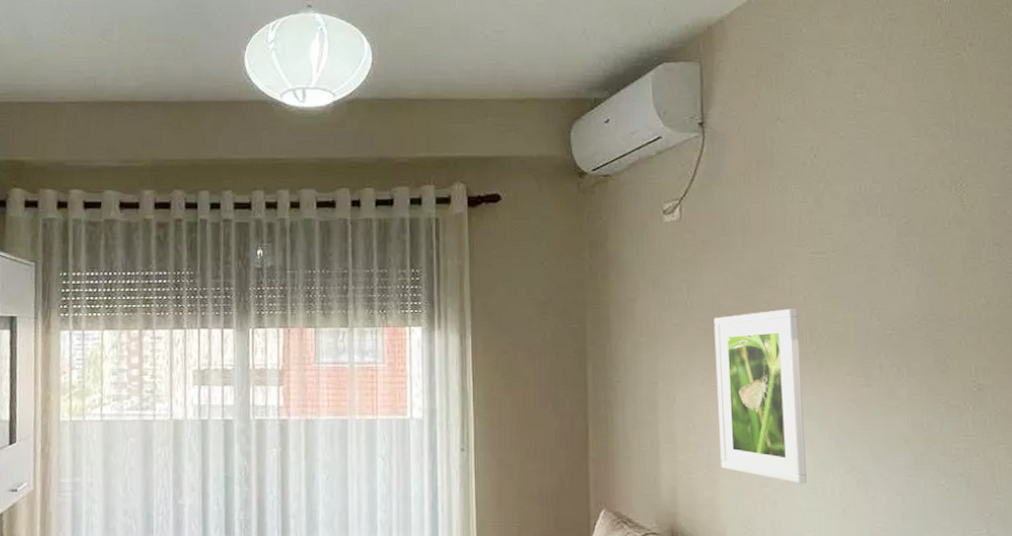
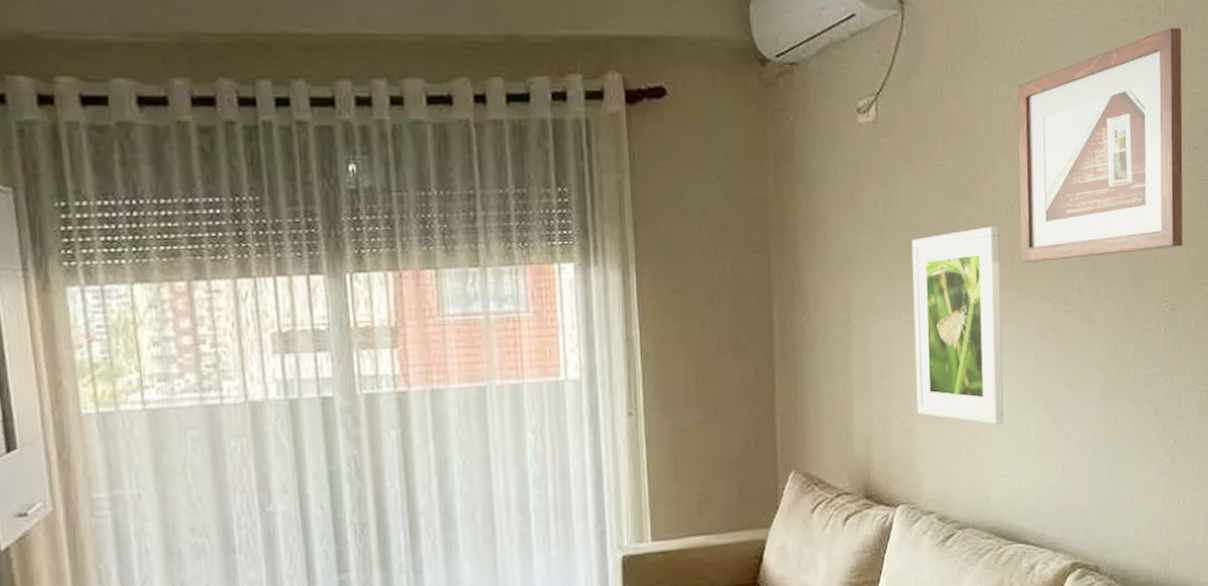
picture frame: none [811,142,988,342] -> present [1017,28,1183,264]

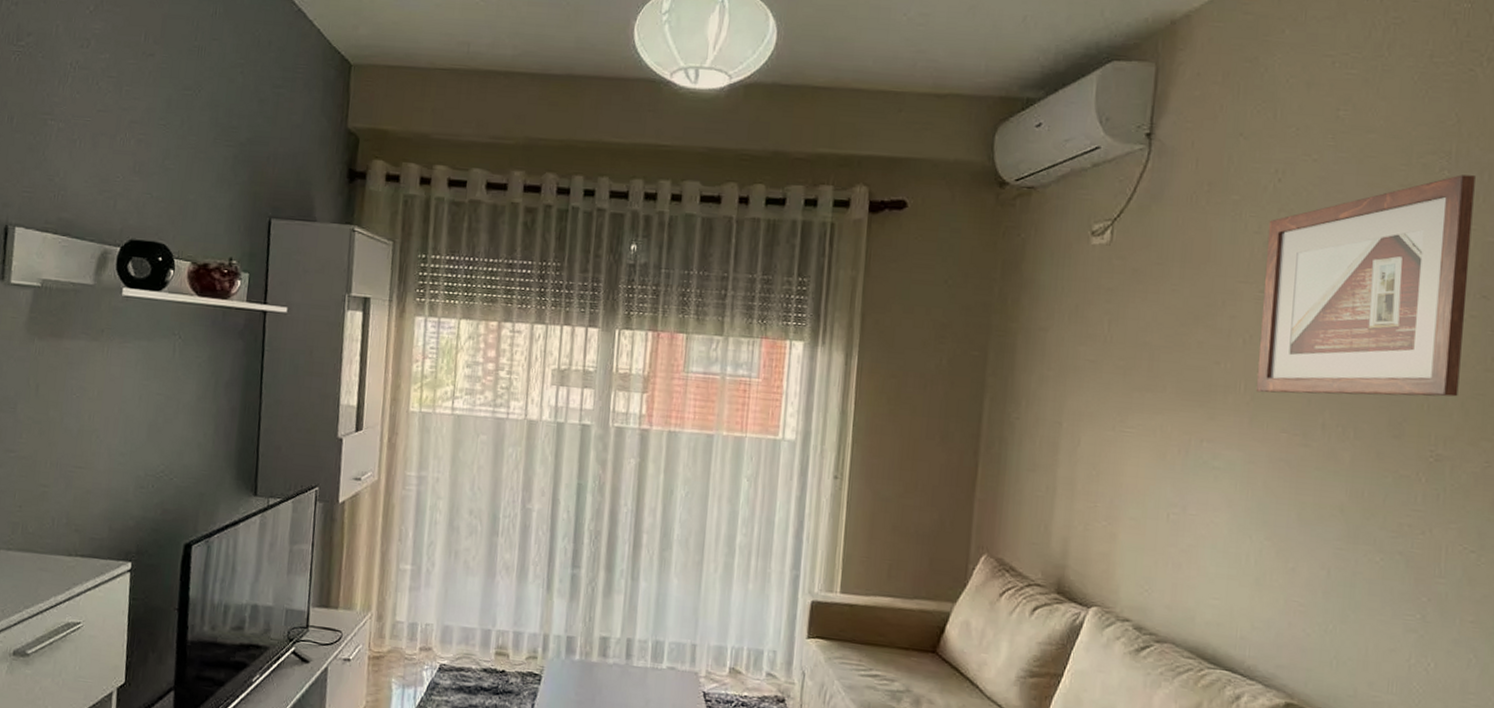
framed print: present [911,226,1003,425] -> none [1123,352,1234,547]

